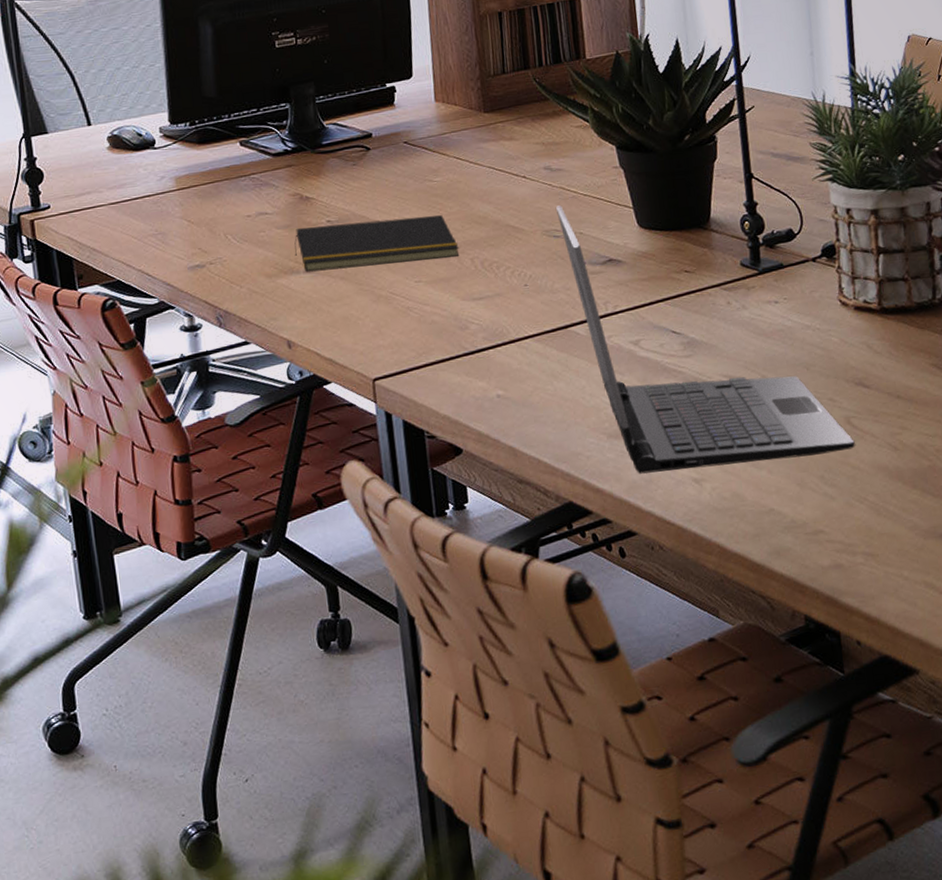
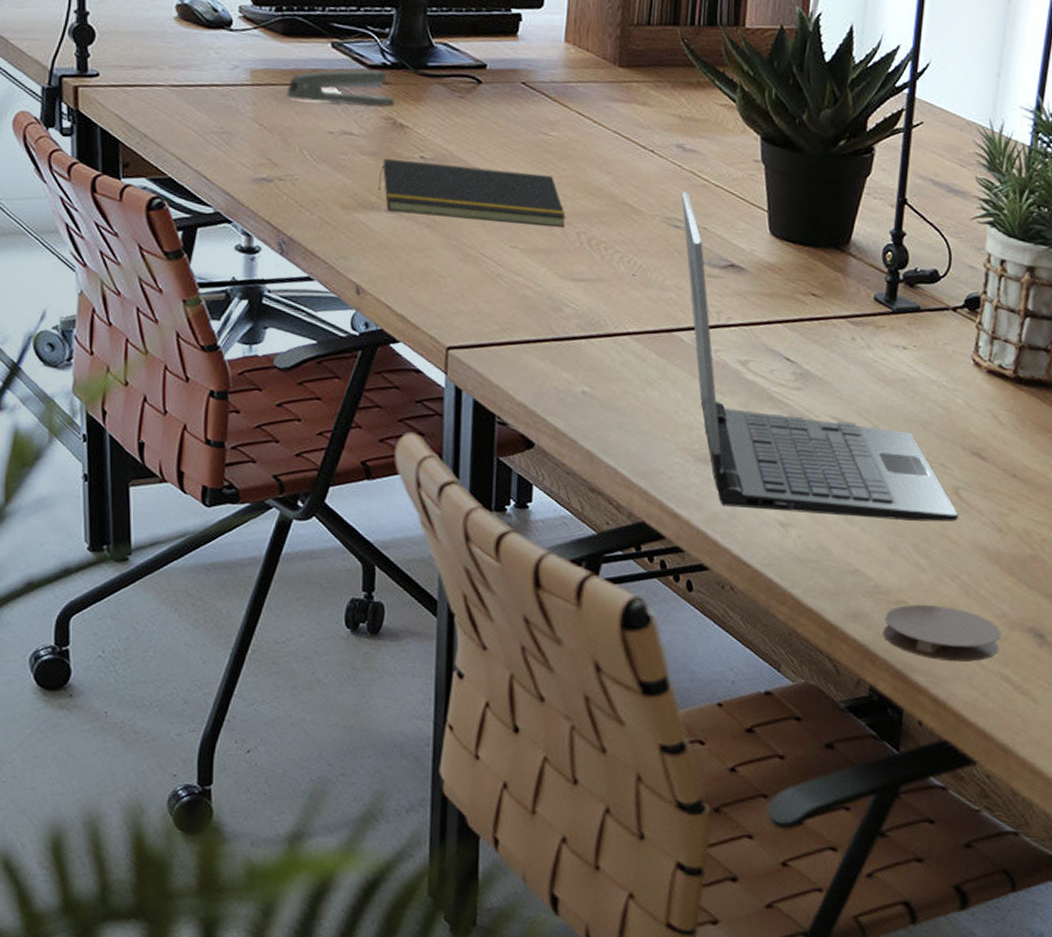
stapler: none [207,156,300,195] -> present [286,69,395,106]
coaster: none [805,528,918,580] -> present [882,604,1001,662]

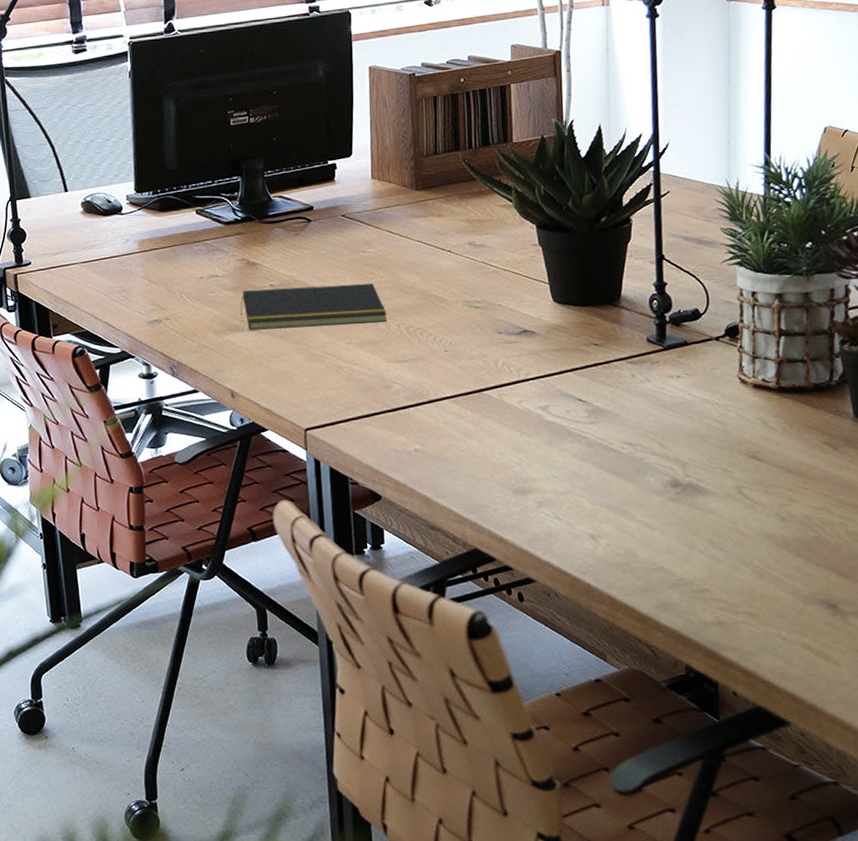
stapler: present [286,69,395,106] -> none [166,225,247,258]
laptop: present [681,192,959,522] -> none [476,279,745,528]
coaster: present [882,604,1001,662] -> none [690,589,797,637]

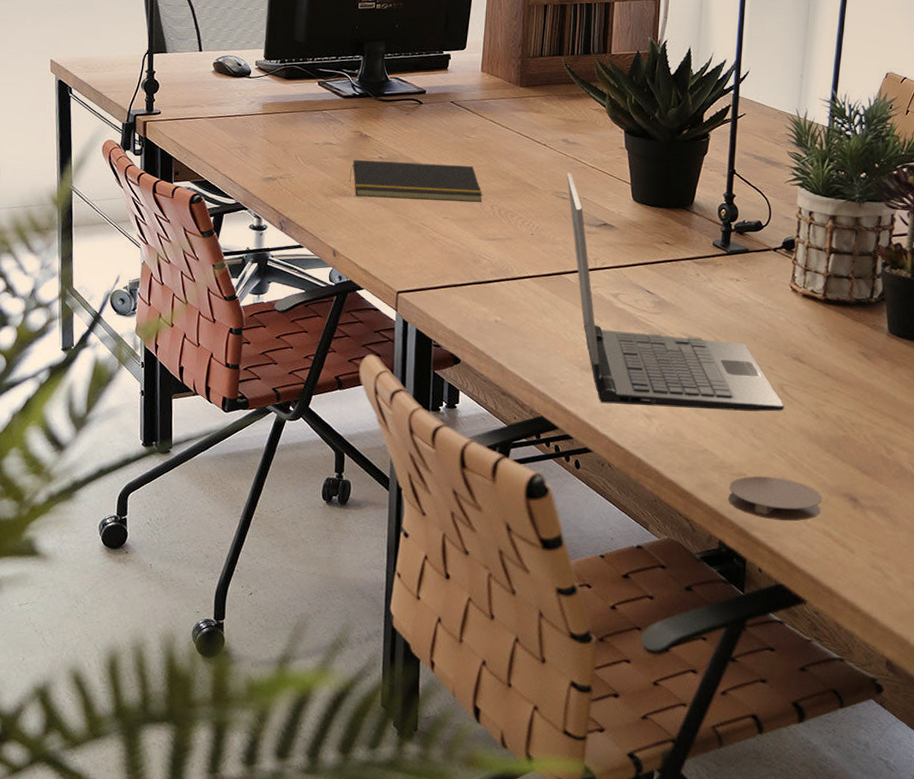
laptop: none [476,279,745,528] -> present [566,173,784,412]
coaster: none [690,589,797,637] -> present [727,476,822,521]

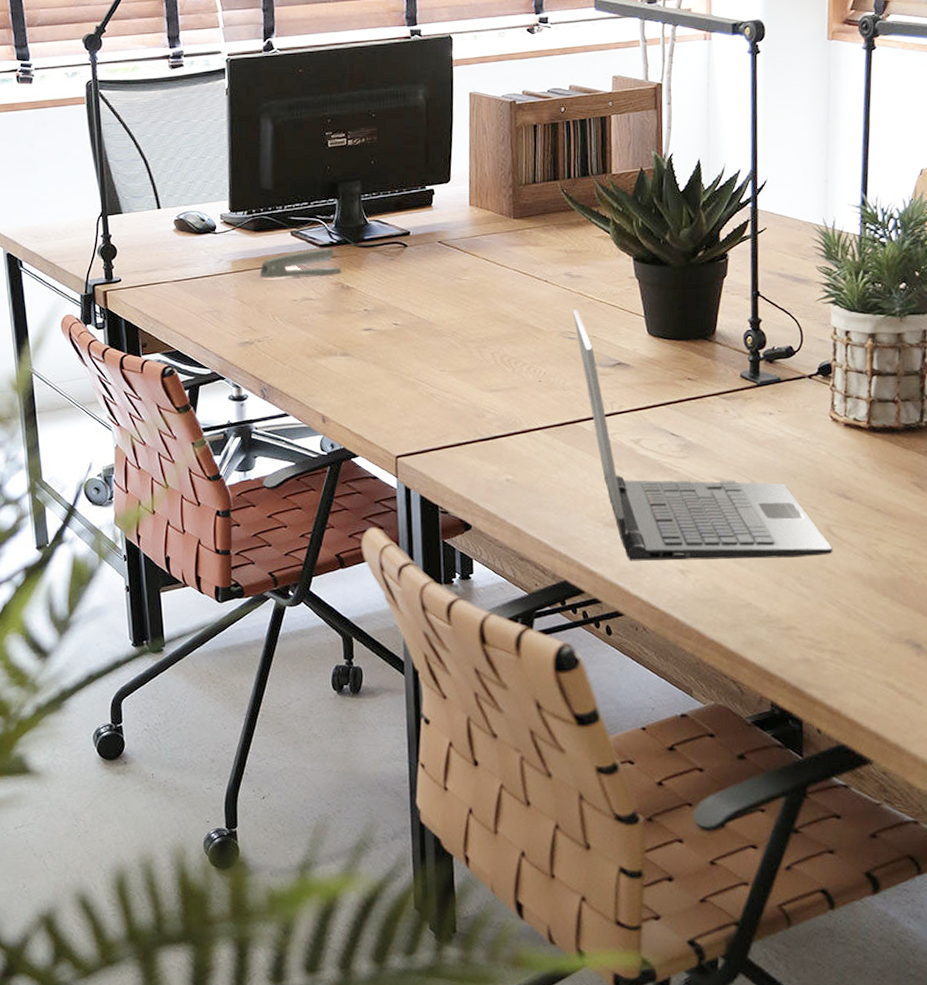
stapler: none [287,99,362,124] -> present [259,247,342,279]
notepad: present [349,159,483,203] -> none [333,310,482,355]
coaster: present [727,476,822,521] -> none [777,627,882,676]

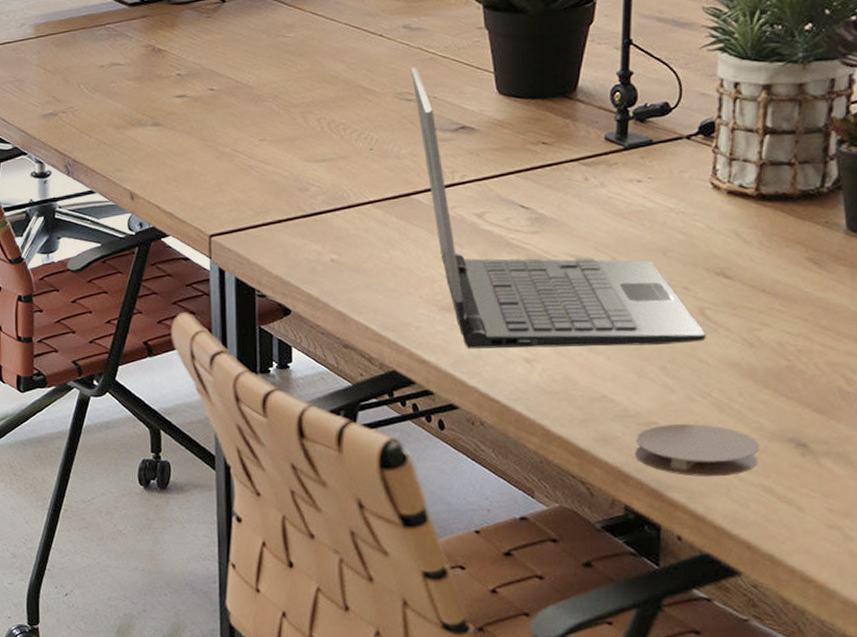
stapler: present [259,247,342,279] -> none [64,6,153,44]
coaster: none [777,627,882,676] -> present [634,423,759,477]

